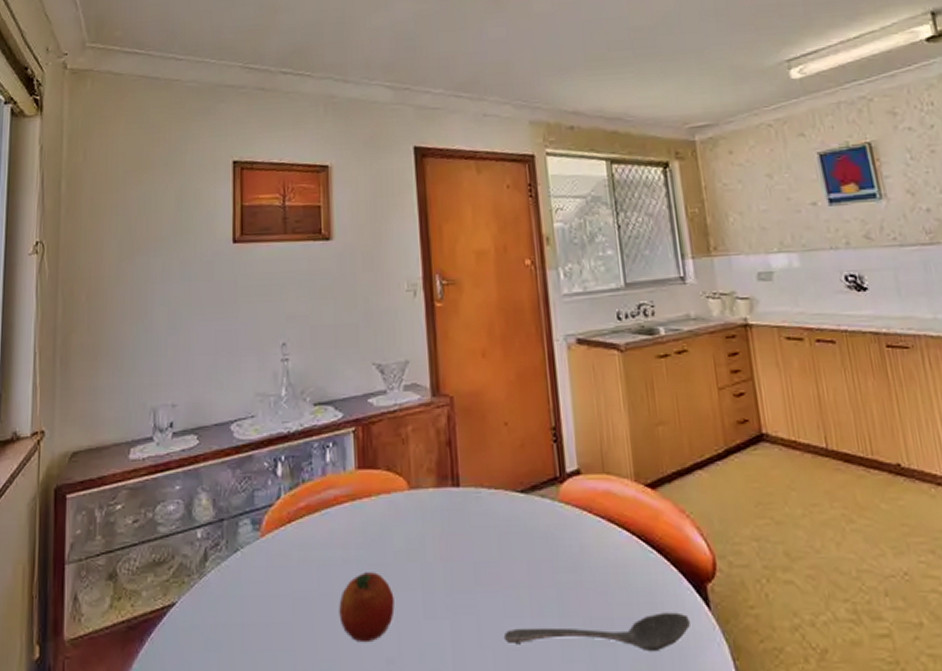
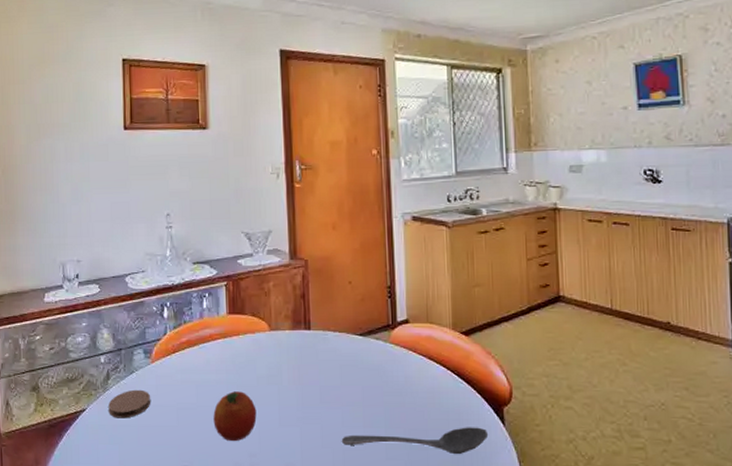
coaster: none [205,573,258,615] -> present [108,389,150,418]

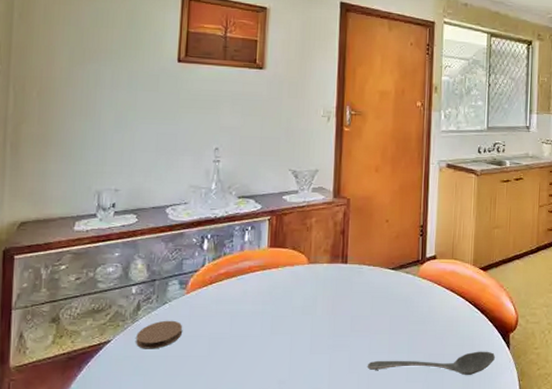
fruit: present [213,391,257,442] -> none [245,321,289,370]

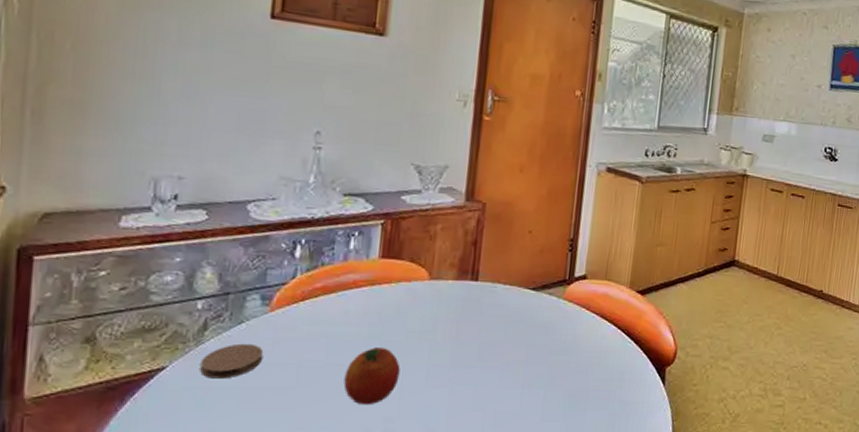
fruit: none [245,321,289,370] -> present [343,347,401,405]
stirrer: present [367,351,496,375] -> none [494,387,648,414]

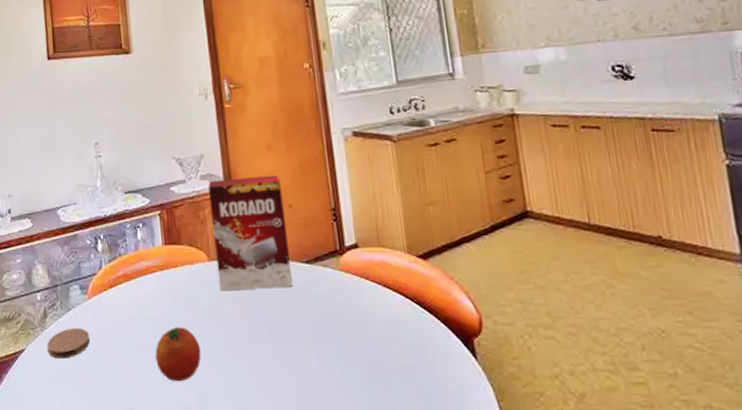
cereal box: none [435,195,526,313] -> present [208,176,294,291]

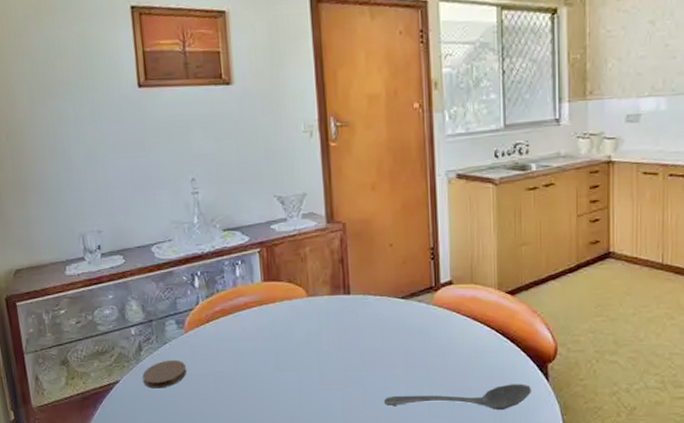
fruit: present [155,327,201,382] -> none [252,358,297,407]
cereal box: present [208,176,294,291] -> none [310,216,389,325]
stirrer: none [294,362,459,392] -> present [383,384,532,410]

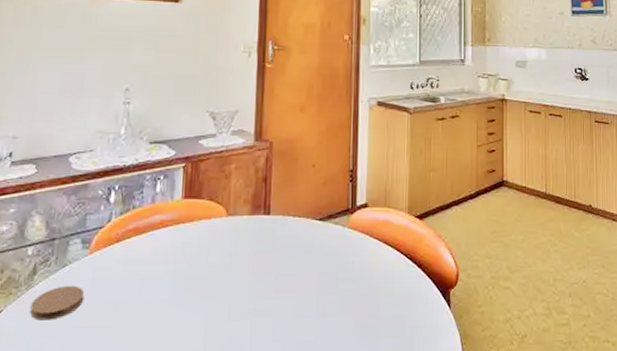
stirrer: present [383,384,532,410] -> none [292,311,436,340]

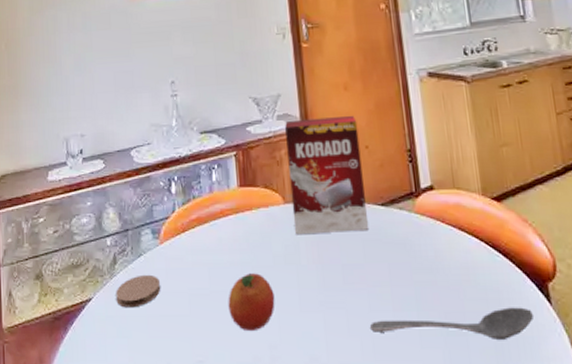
fruit: none [155,283,205,341] -> present [228,273,275,332]
cereal box: none [233,136,308,247] -> present [285,116,369,235]
stirrer: none [292,311,436,340] -> present [369,307,535,339]

